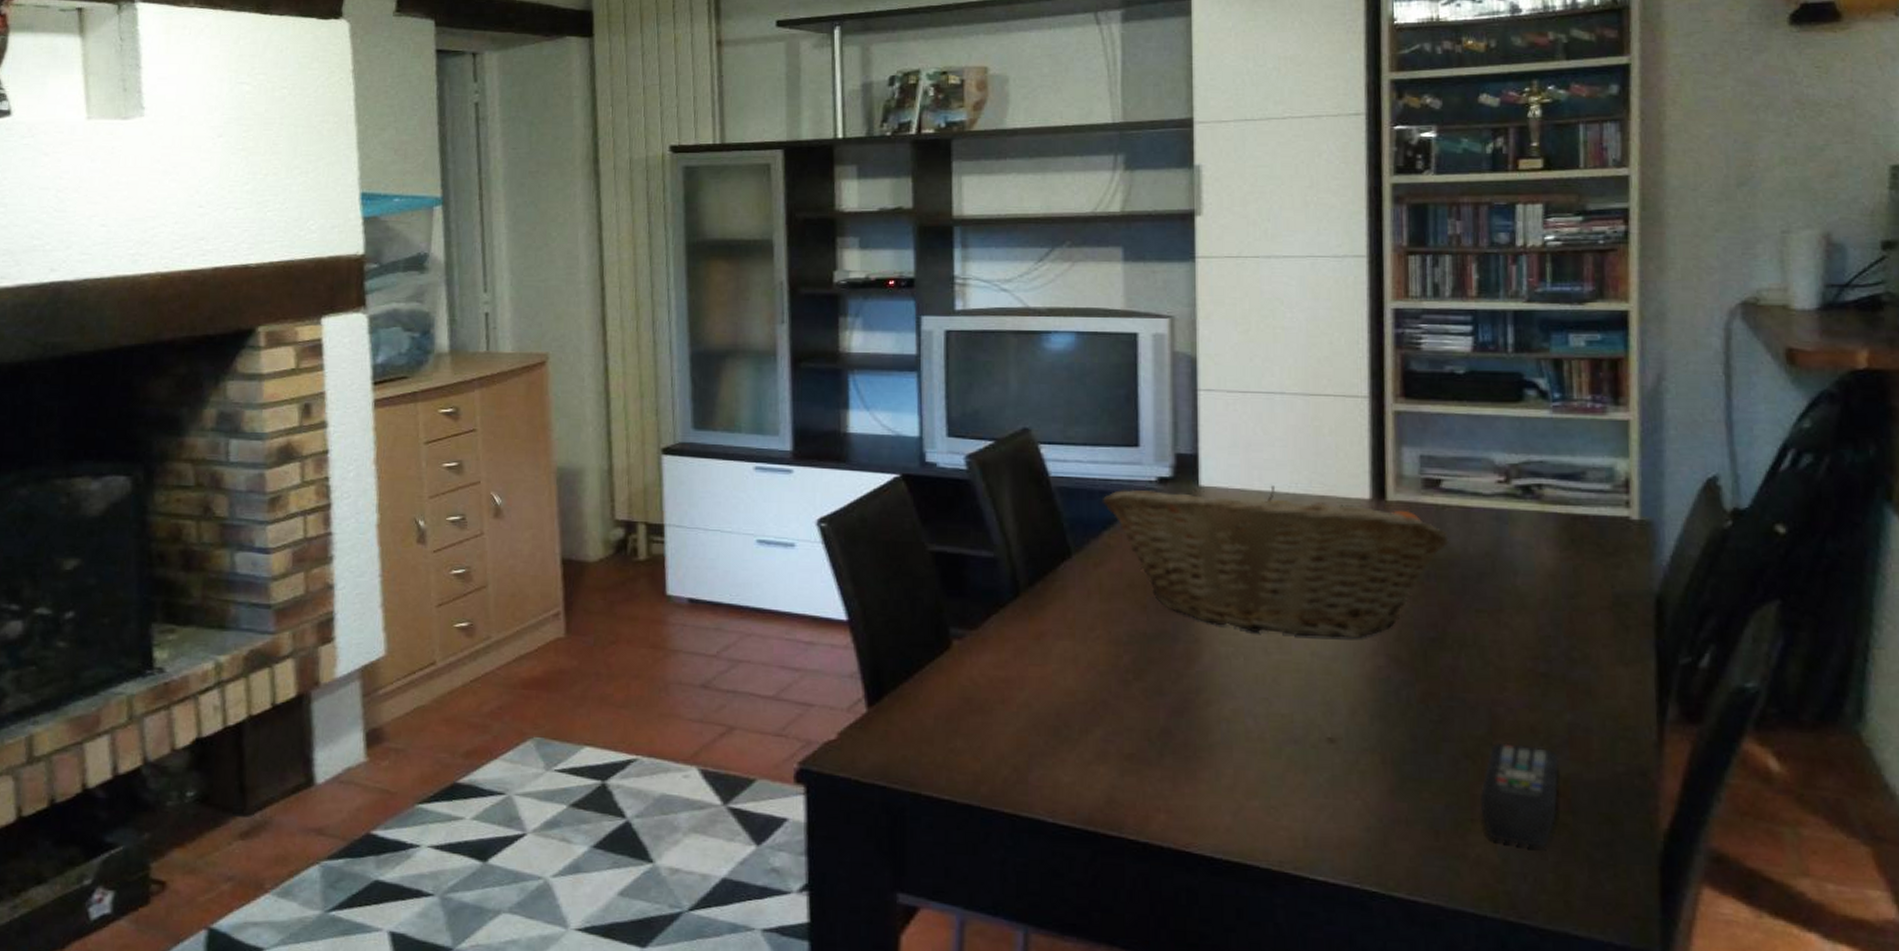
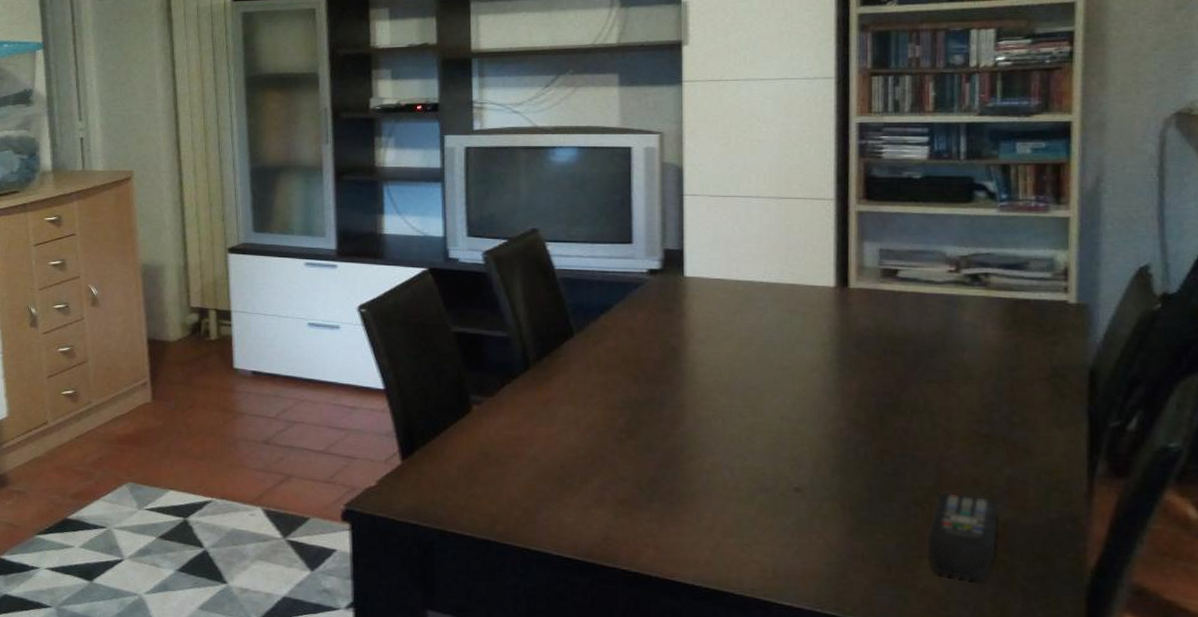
fruit basket: present [1102,485,1449,638] -> none [600,275,904,404]

